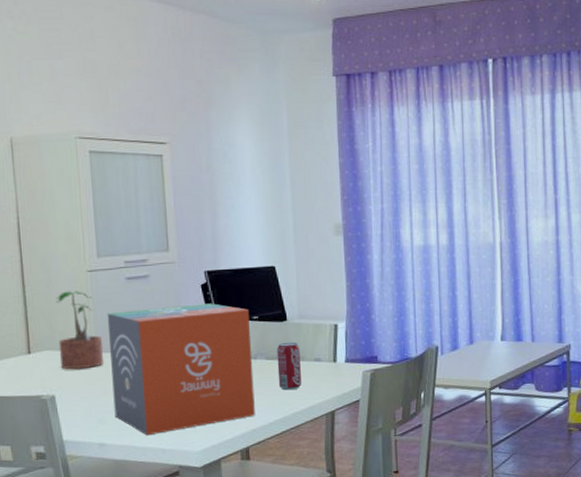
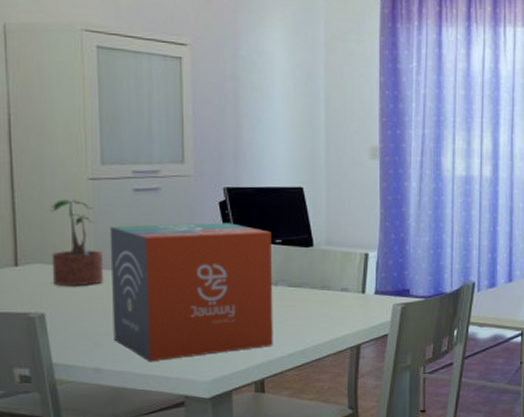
beverage can: present [276,342,303,391] -> none [300,269,327,321]

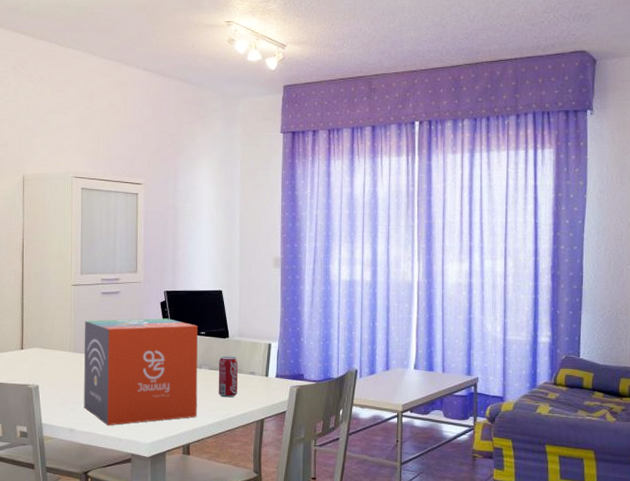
potted plant: present [50,199,104,287] -> none [45,300,80,366]
beverage can: none [300,269,327,321] -> present [218,356,238,398]

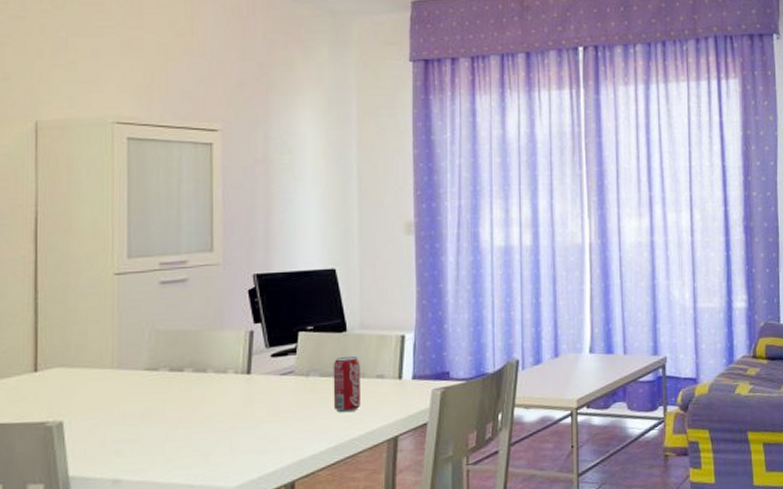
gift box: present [84,318,198,426] -> none [134,311,304,469]

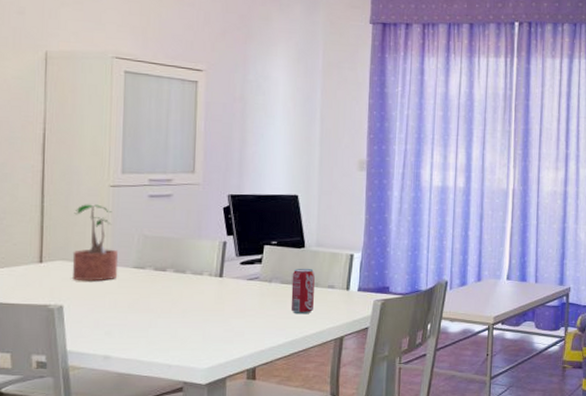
potted plant: none [72,297,127,391] -> present [72,204,119,282]

